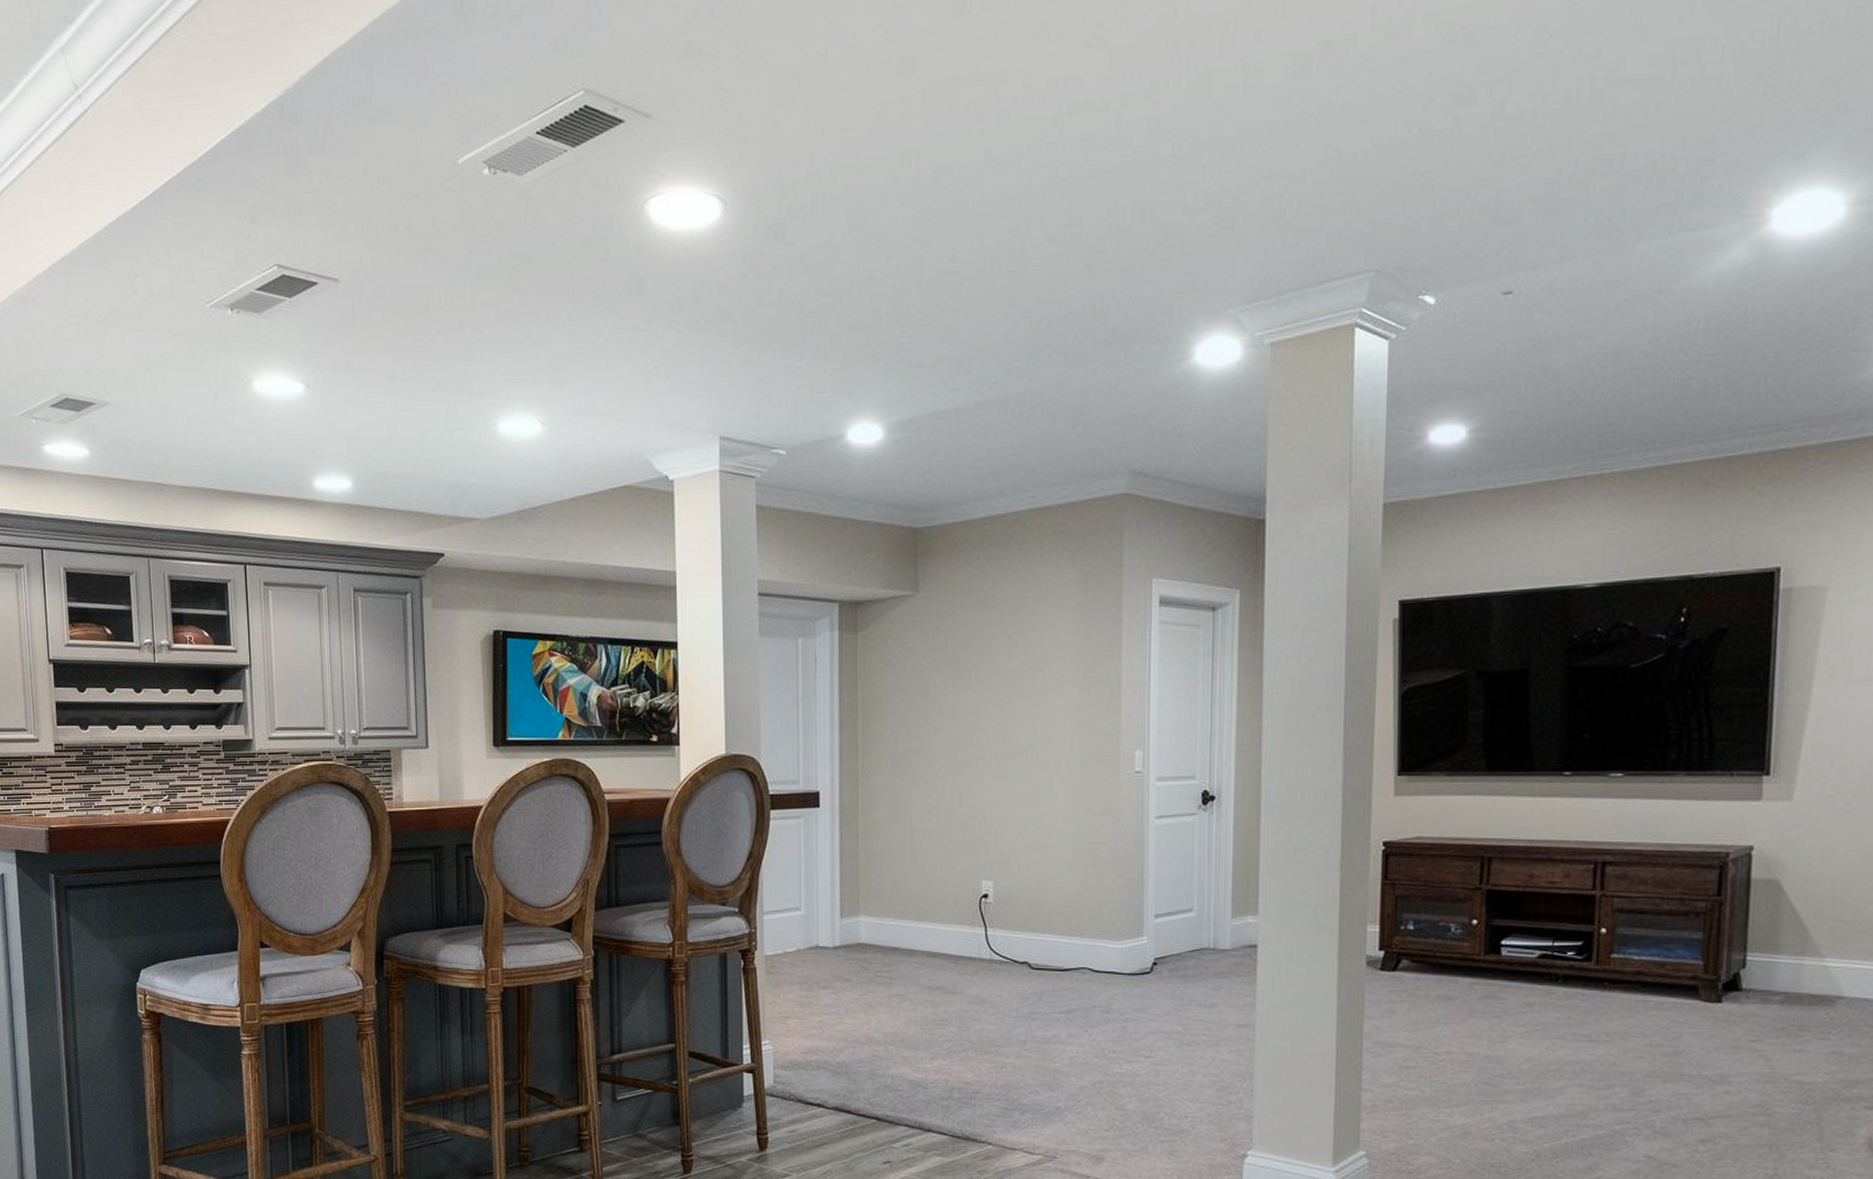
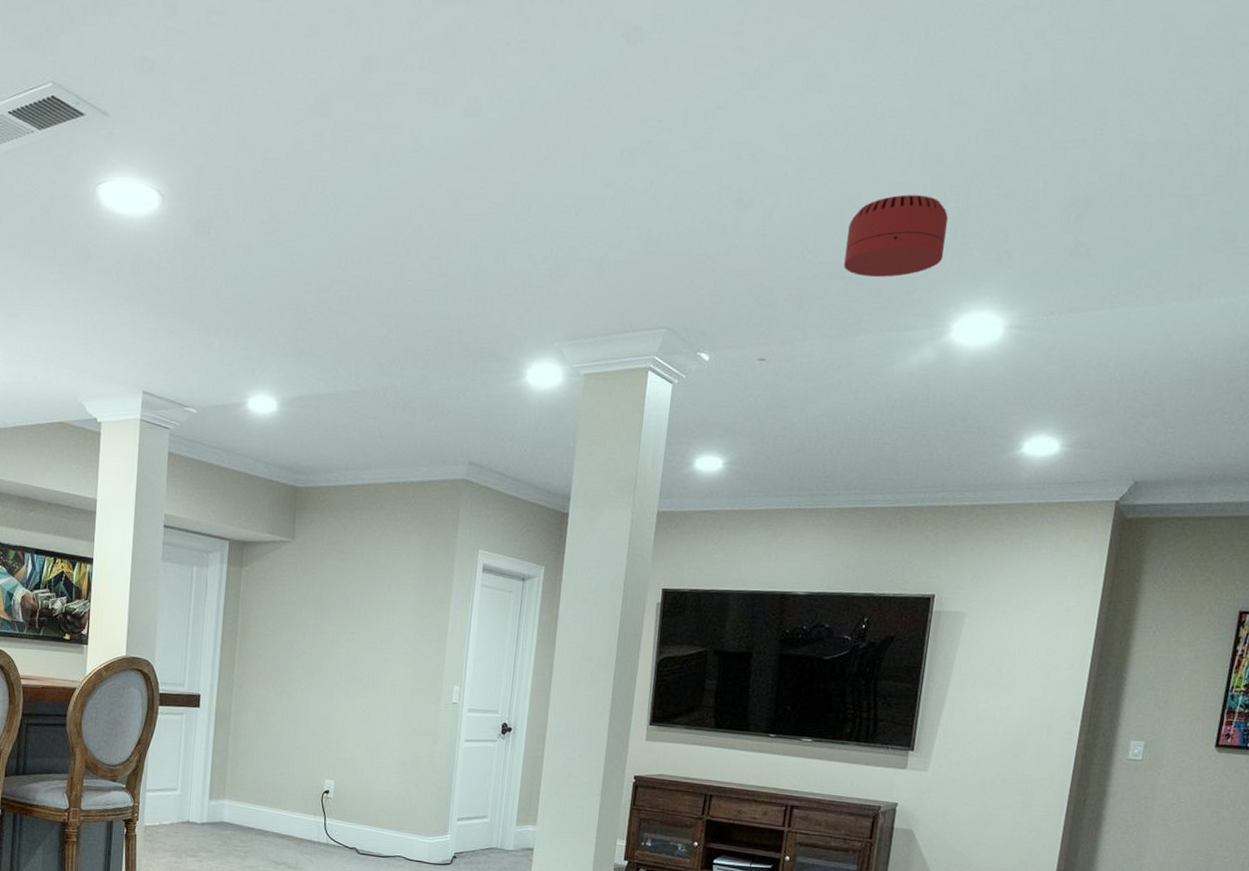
smoke detector: none [1610,49,1751,167] -> present [843,194,948,278]

